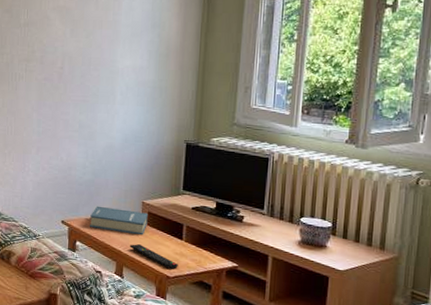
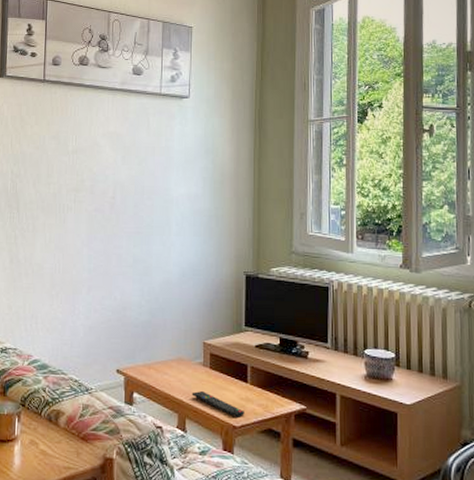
hardback book: present [90,206,148,236] -> none [148,350,210,381]

